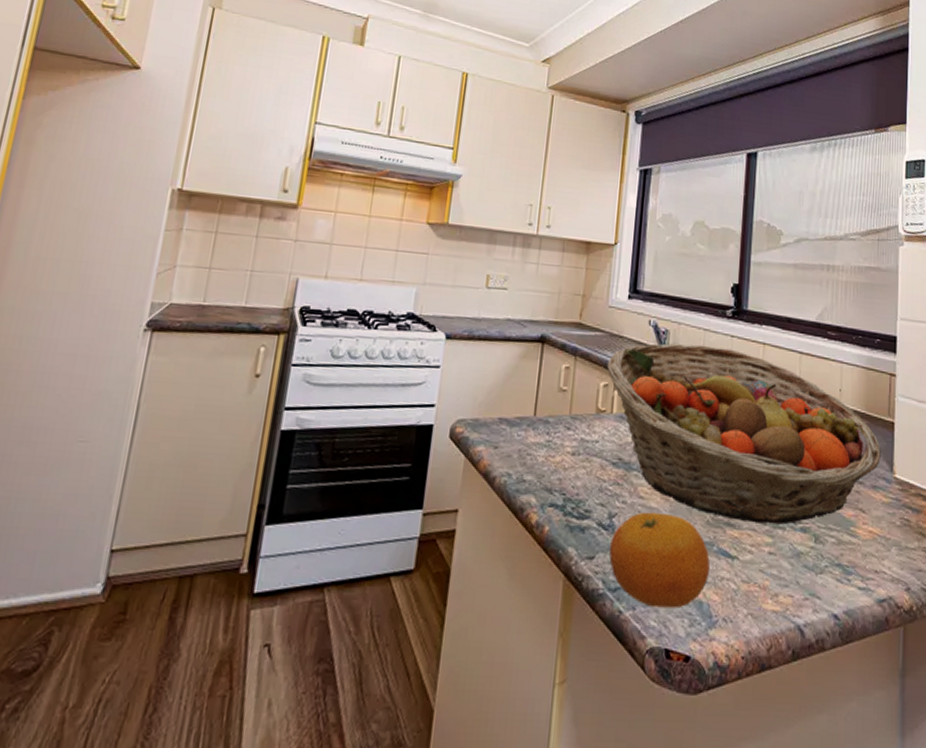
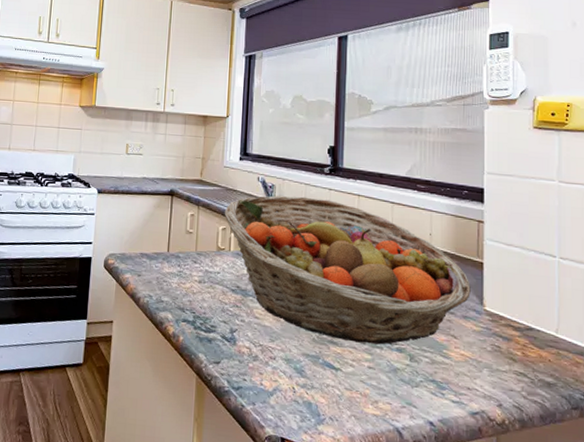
fruit: present [609,512,710,609] -> none [232,329,316,407]

